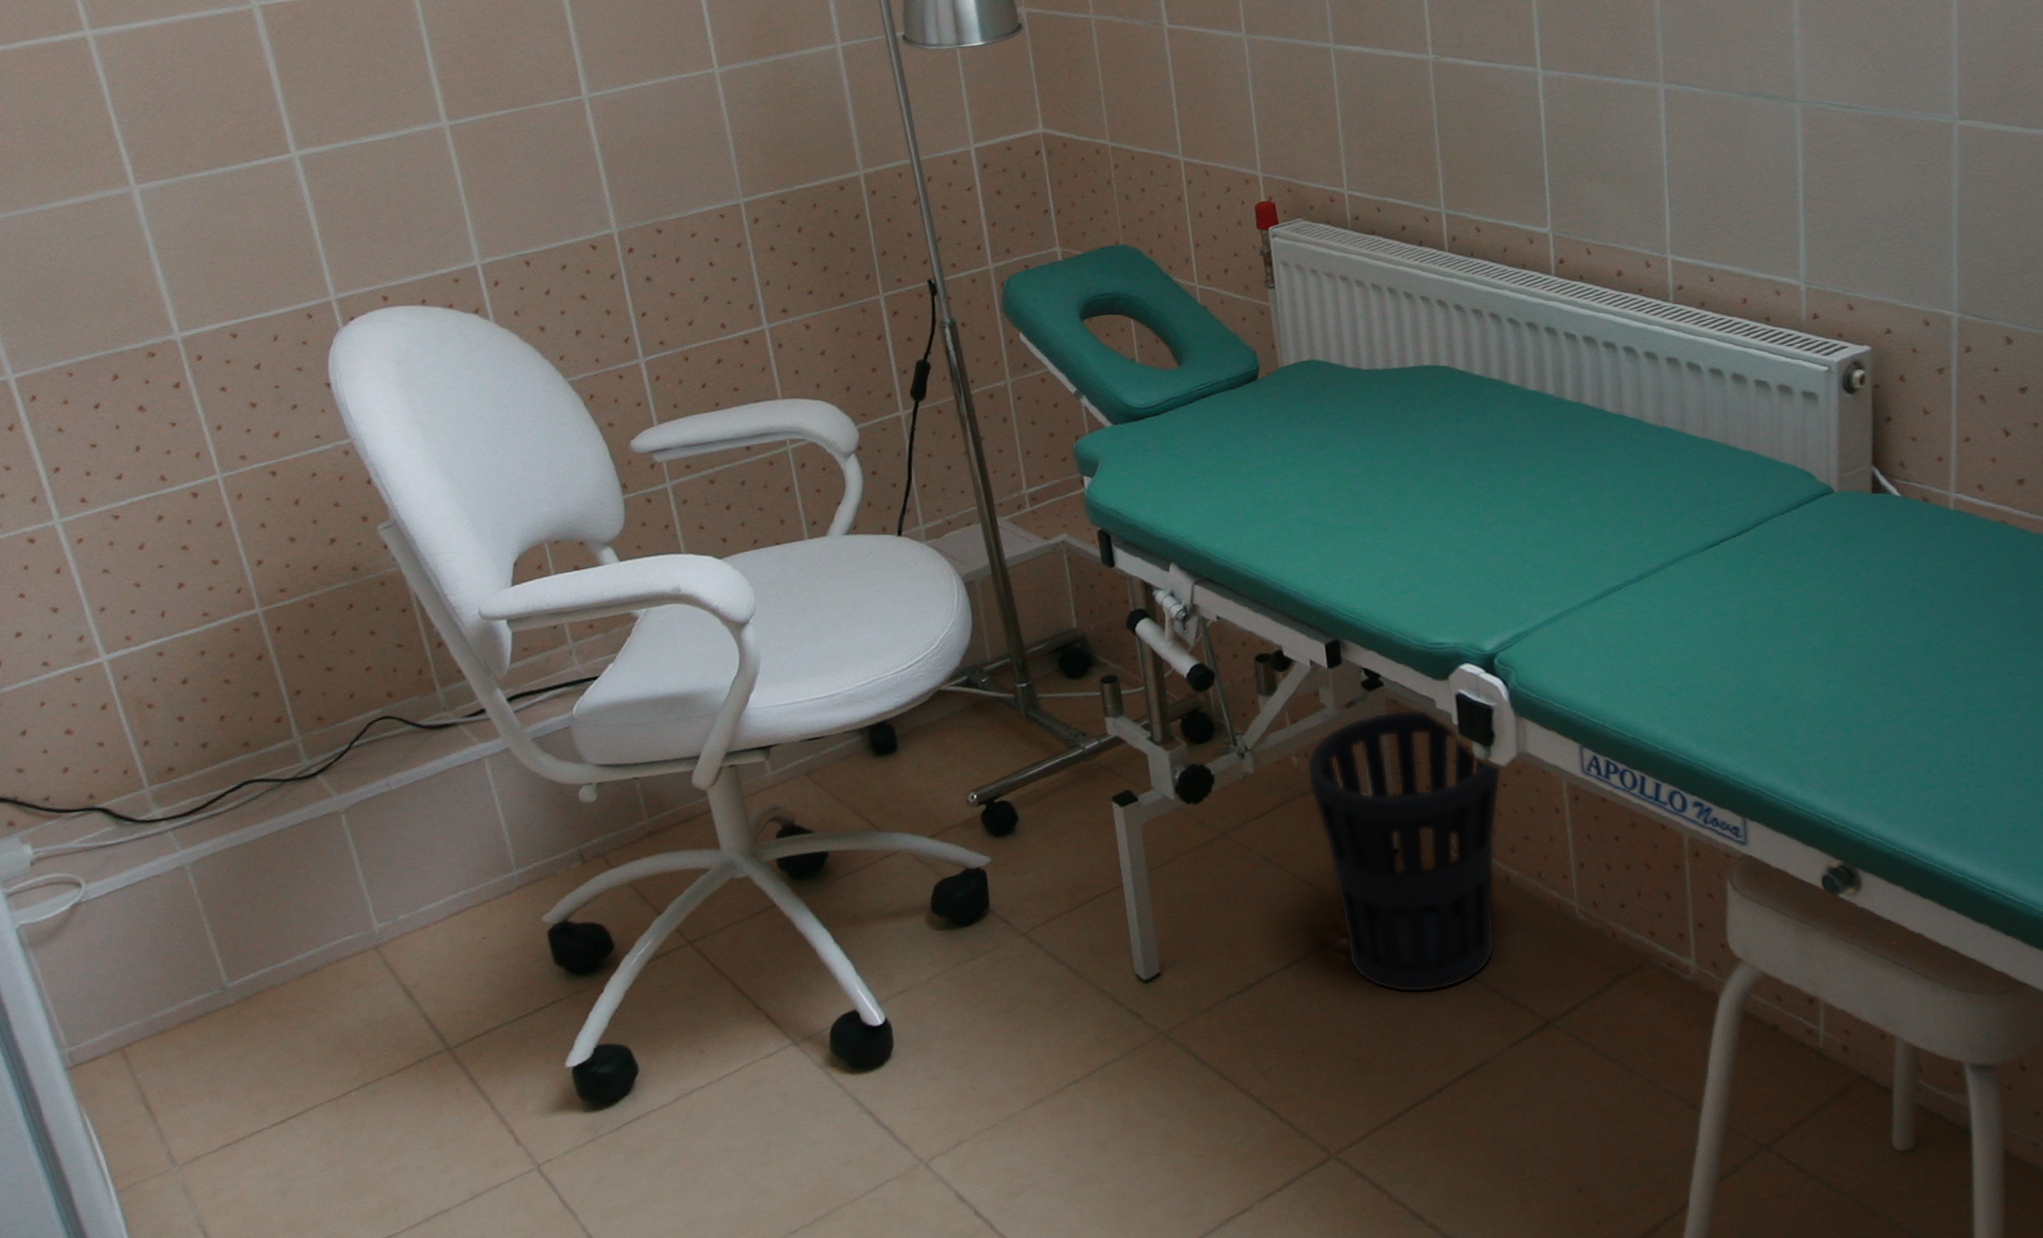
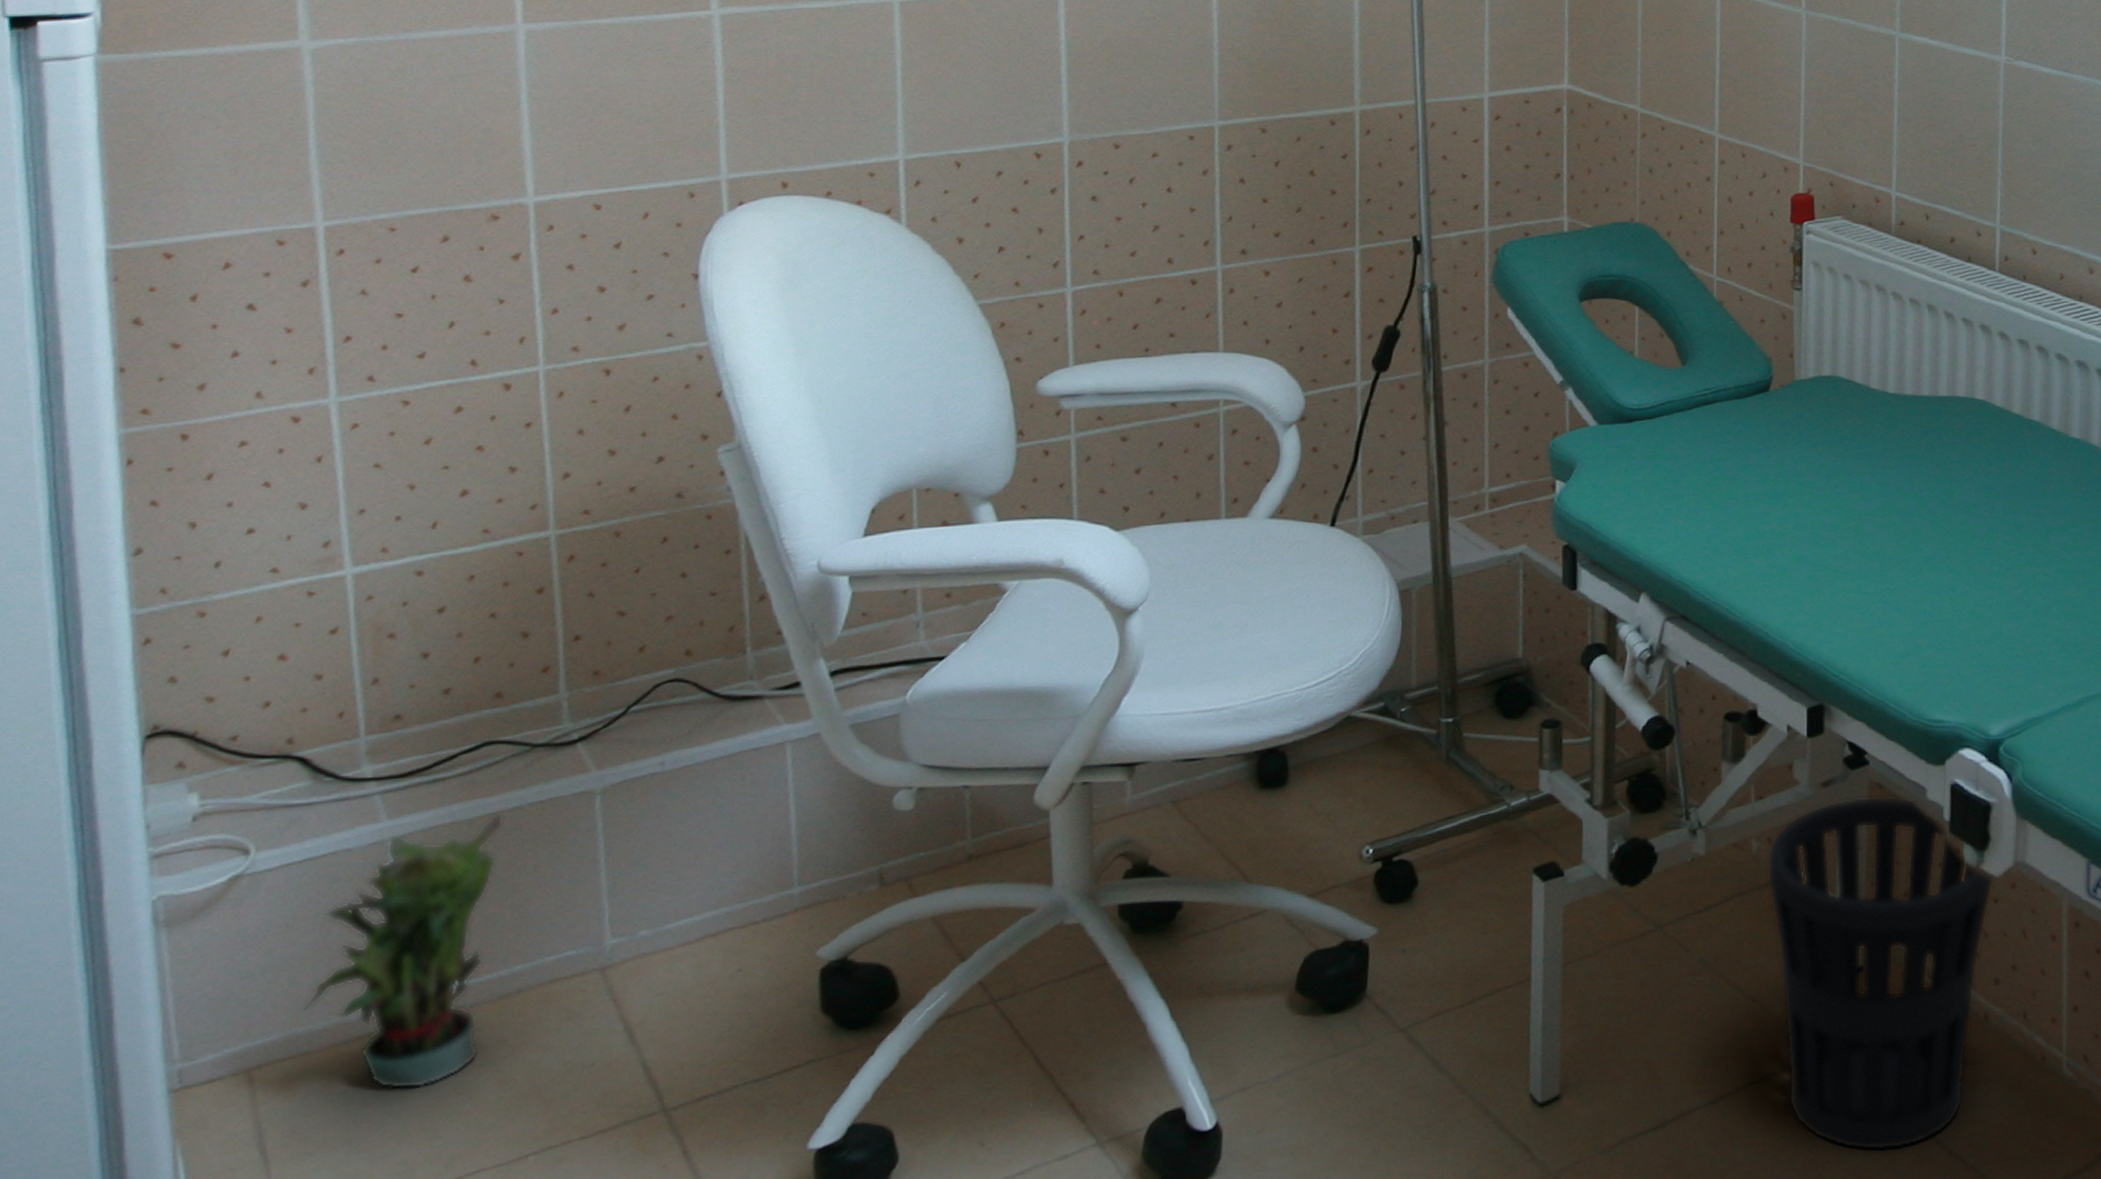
potted plant: none [151,836,295,1053] -> present [303,813,504,1090]

